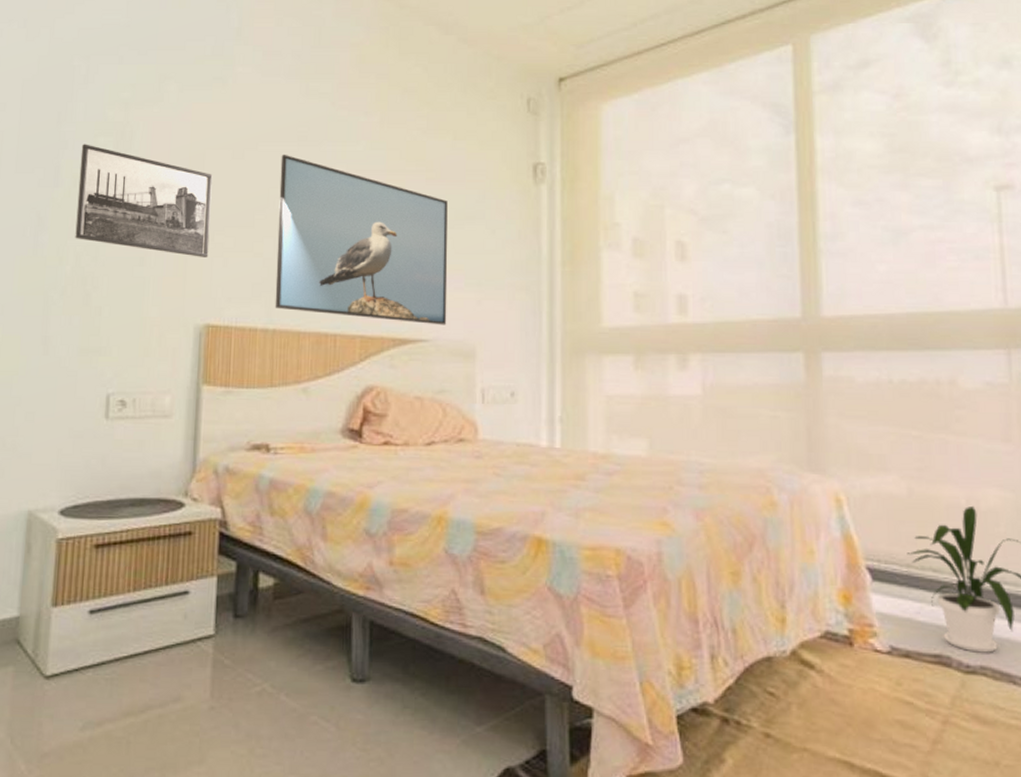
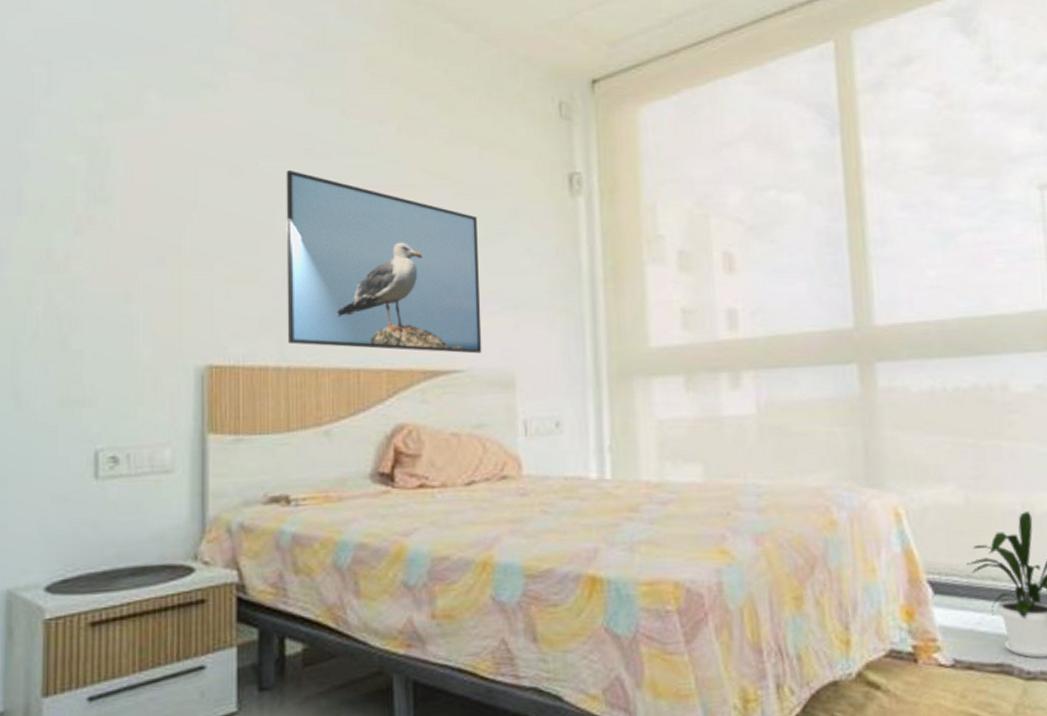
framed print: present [75,144,213,257] -> none [45,163,207,290]

